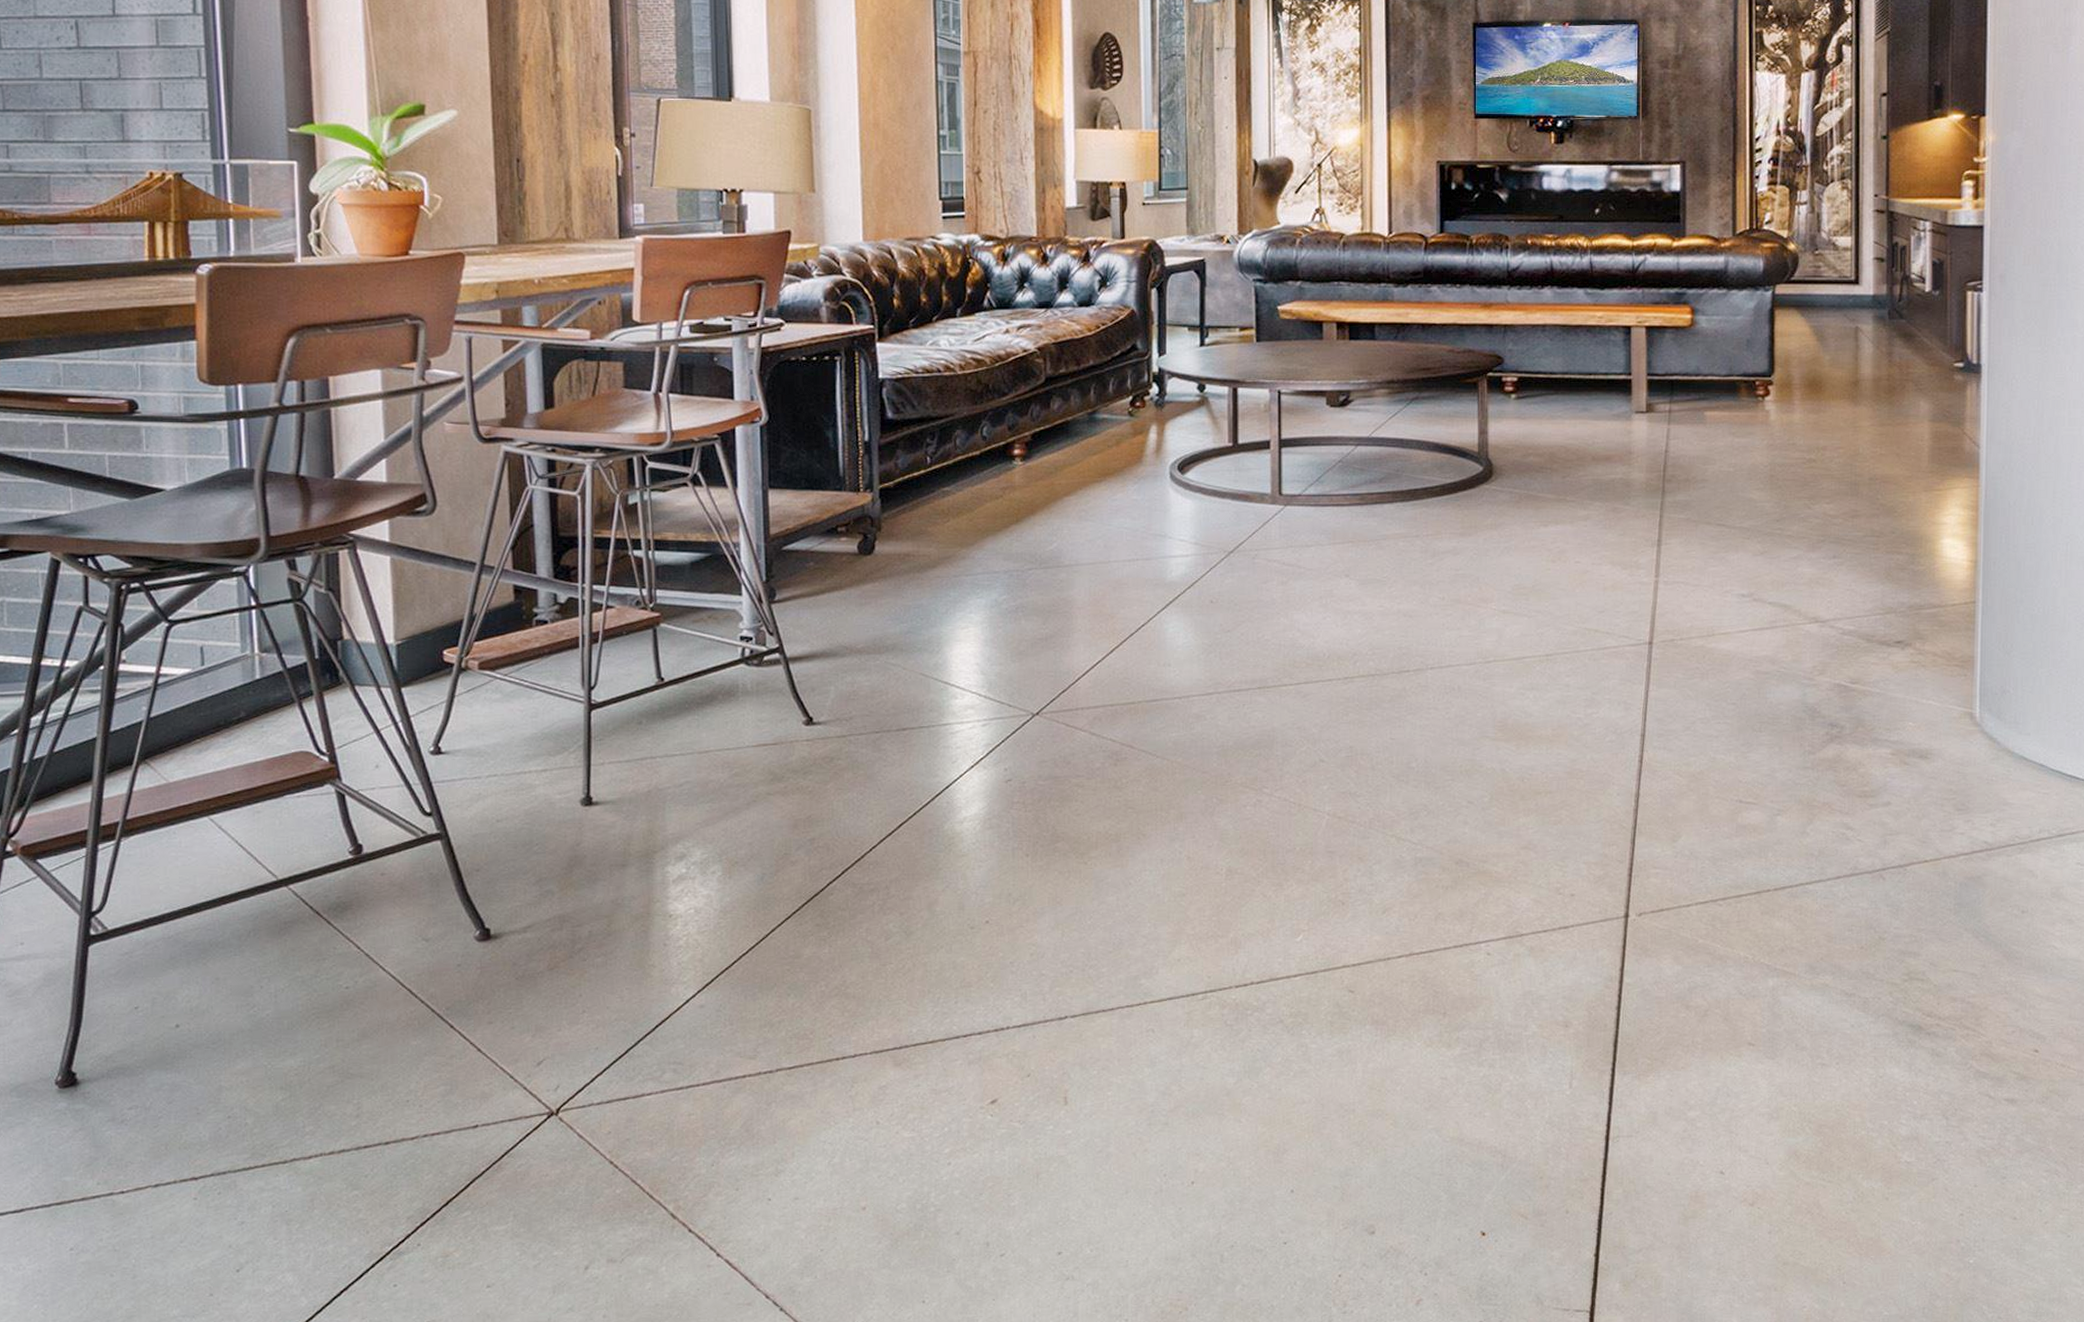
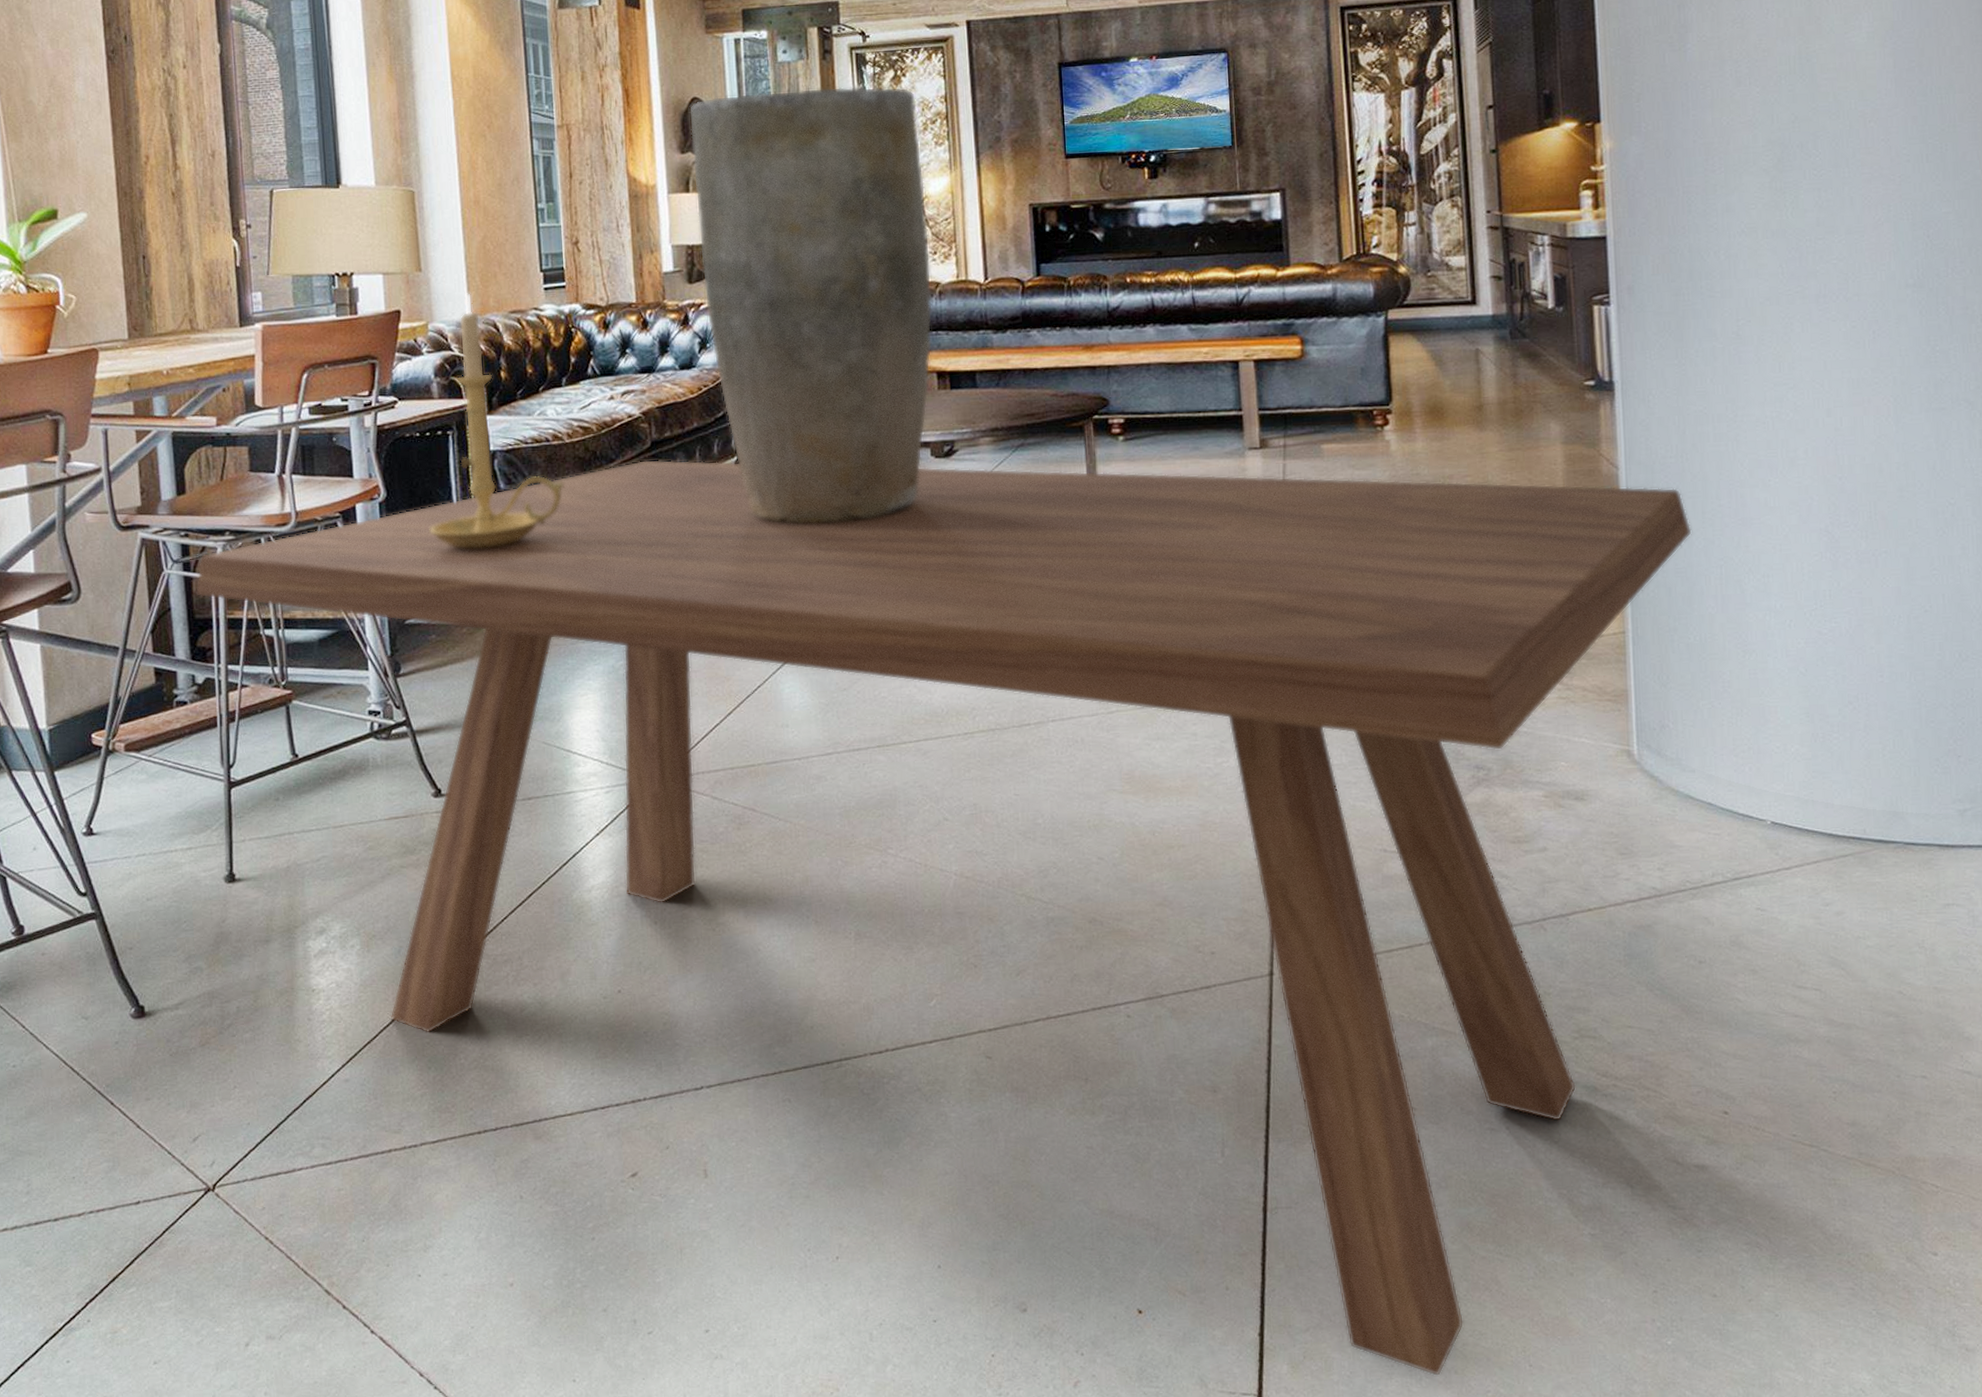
dining table: none [561,395,2043,1293] -> present [196,459,1692,1376]
candle holder: none [812,217,954,478] -> present [430,293,564,550]
vase: none [1100,31,1336,466] -> present [688,86,933,523]

